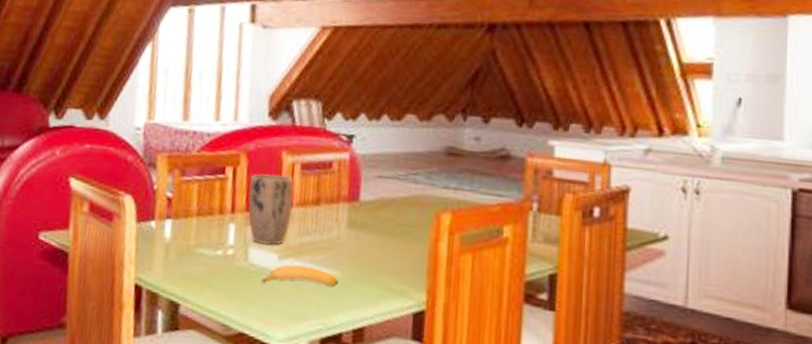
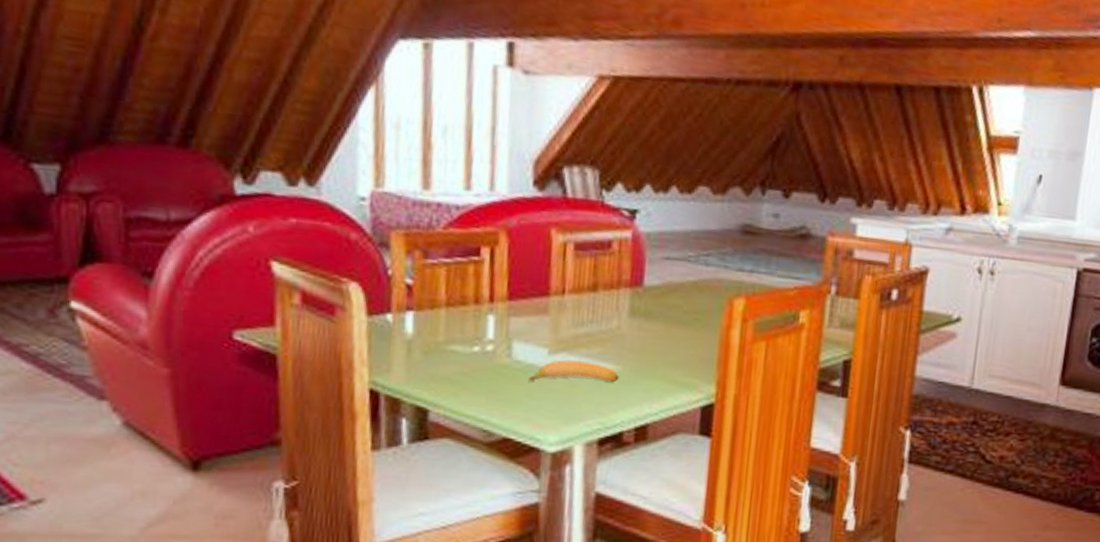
plant pot: present [247,173,294,246] -> none [509,255,566,339]

